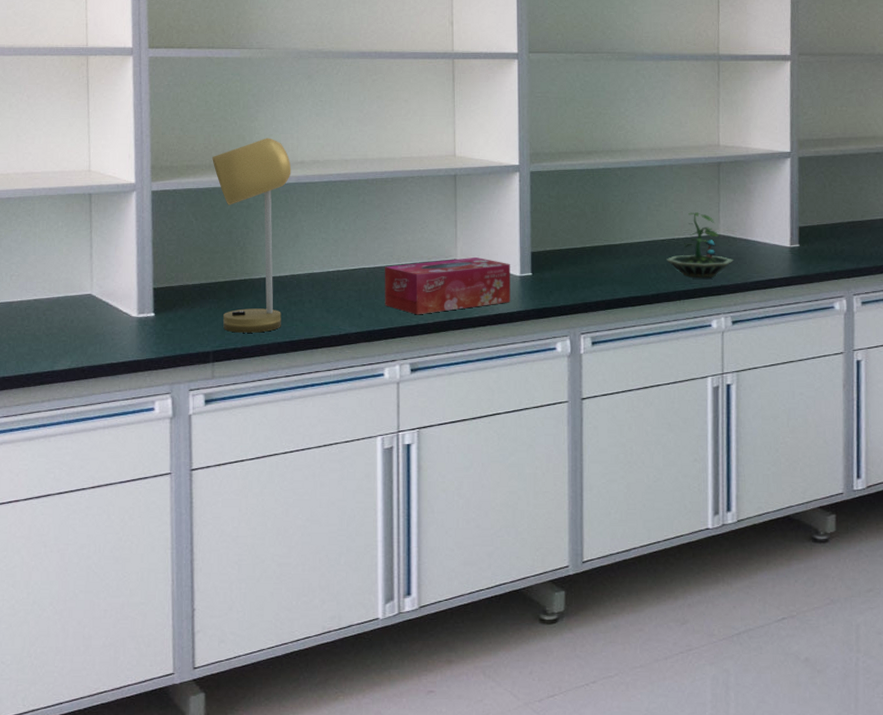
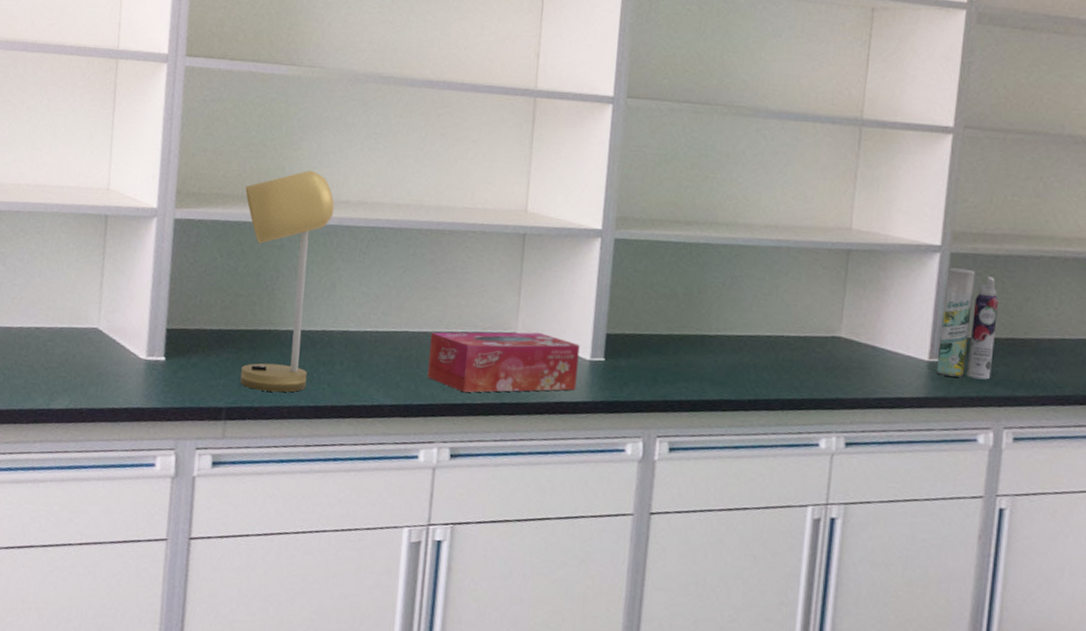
terrarium: present [666,212,733,279] -> none [771,306,855,388]
aerosol can: none [796,169,840,257] -> present [936,268,998,380]

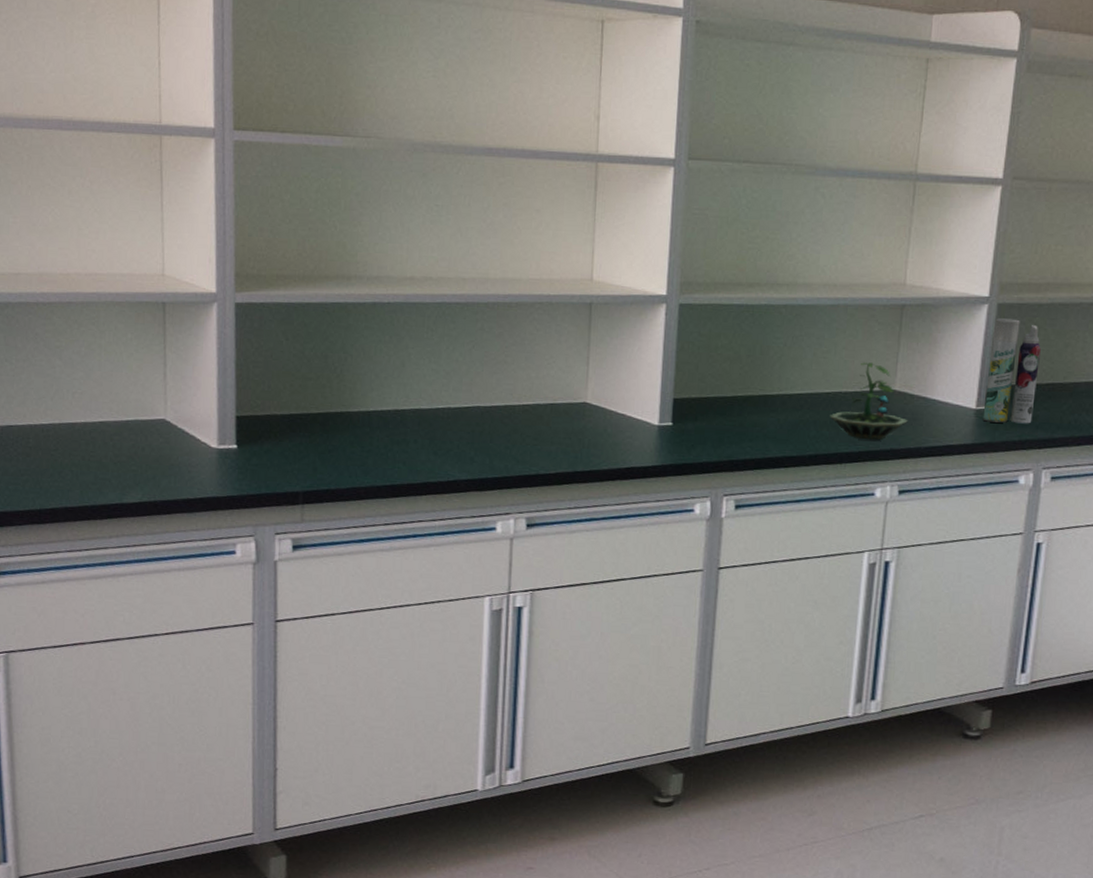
desk lamp: present [240,170,335,393] -> none [307,246,399,474]
tissue box: present [427,332,580,393] -> none [501,401,648,463]
terrarium: none [771,306,855,388] -> present [830,362,908,440]

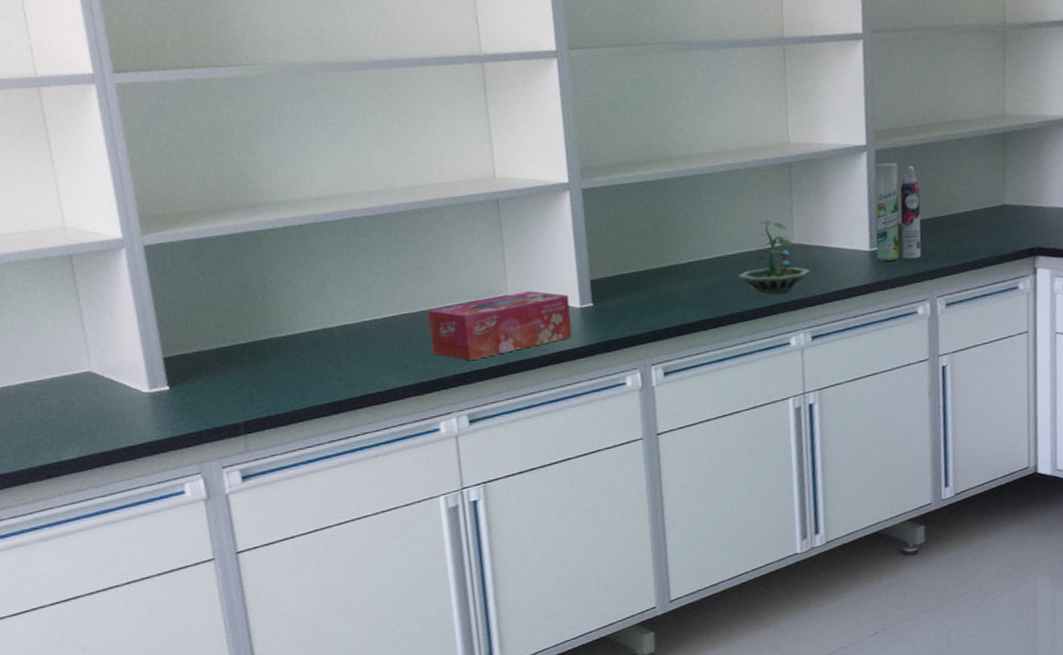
tissue box: none [501,401,648,463] -> present [428,291,572,360]

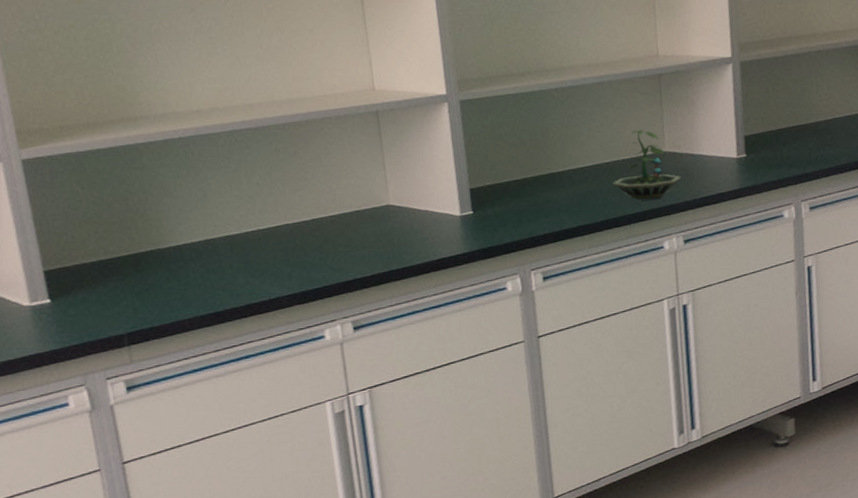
tissue box: present [428,291,572,360] -> none [311,200,453,269]
aerosol can: present [875,162,922,261] -> none [740,73,786,168]

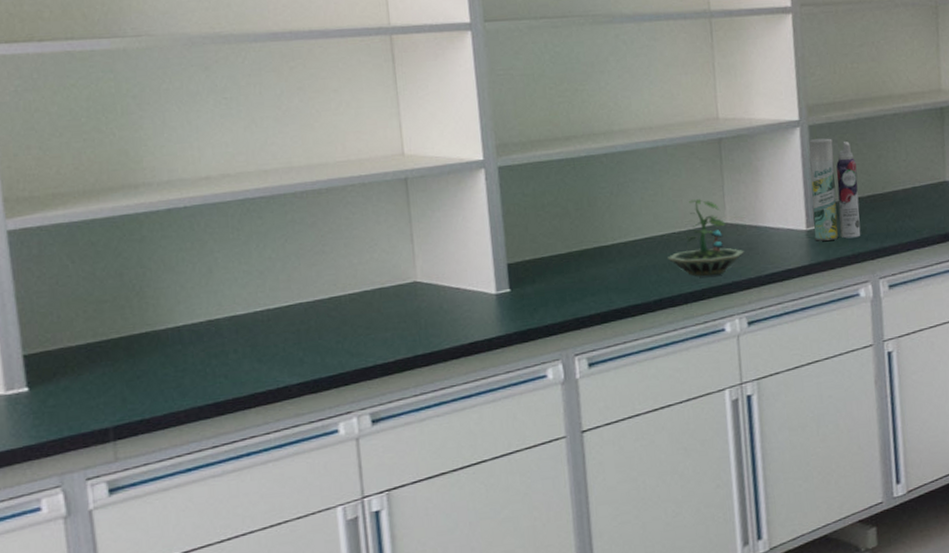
aerosol can: none [740,73,786,168] -> present [809,138,861,241]

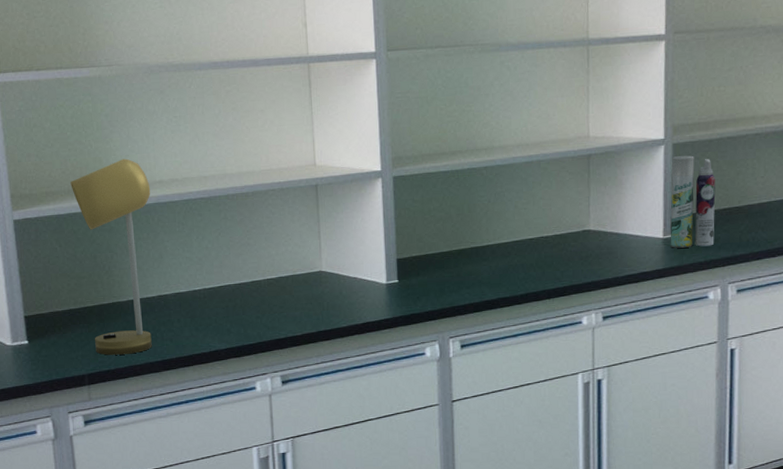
desk lamp: none [86,150,201,401] -> present [70,158,152,355]
terrarium: present [668,199,744,277] -> none [535,208,604,276]

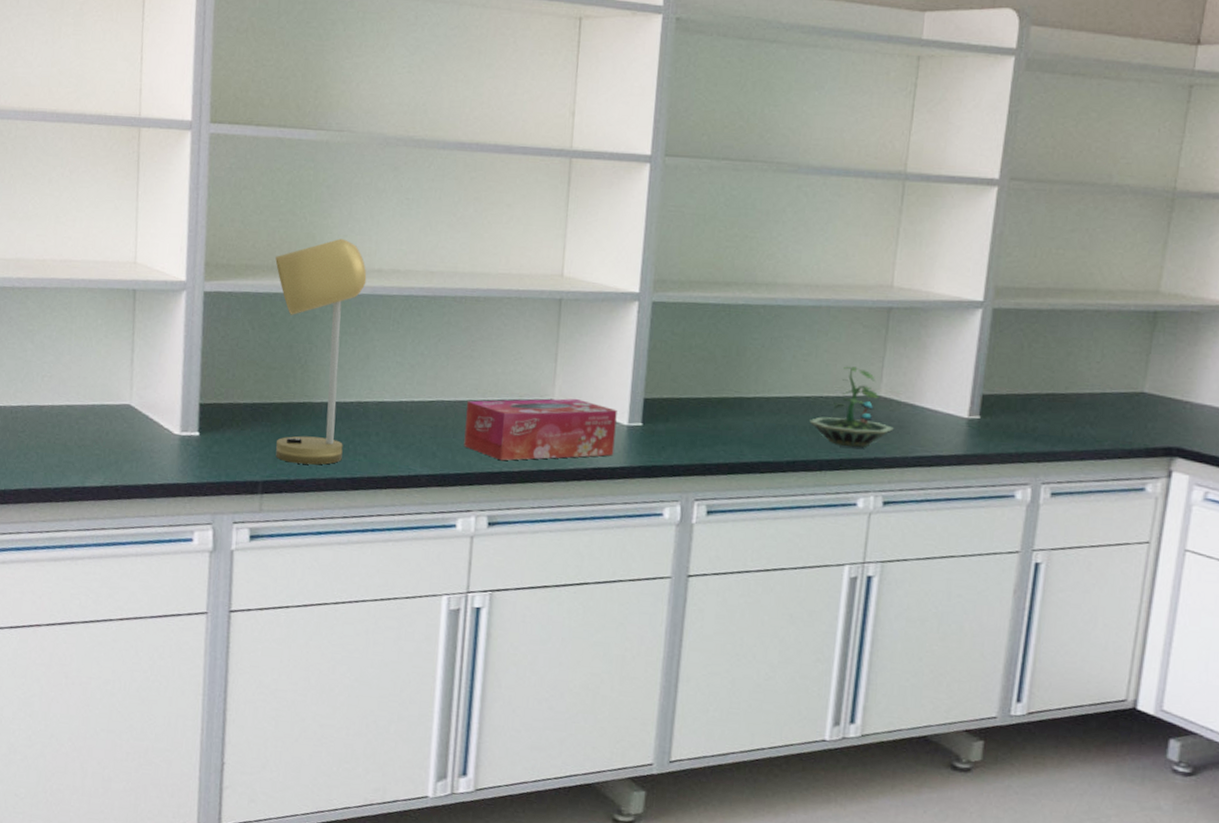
tissue box: none [250,267,378,327] -> present [464,398,617,461]
terrarium: none [535,208,604,276] -> present [809,366,894,448]
aerosol can: present [670,155,716,248] -> none [975,324,1040,436]

